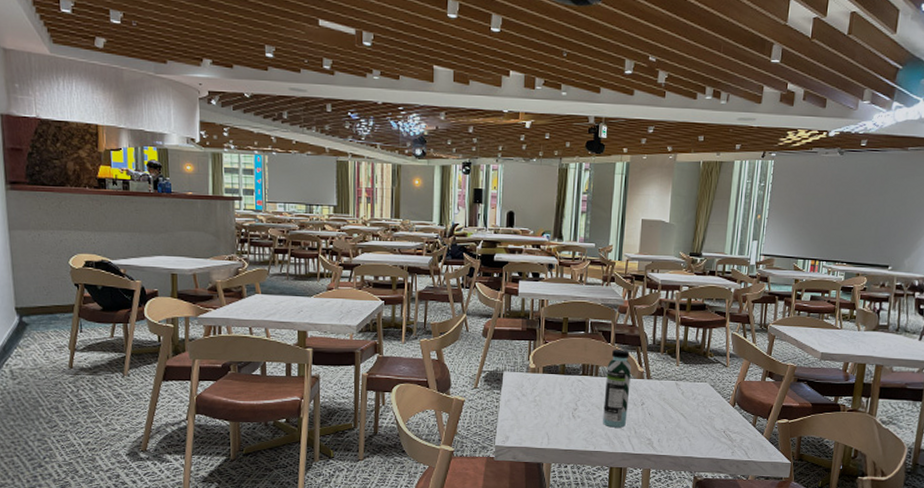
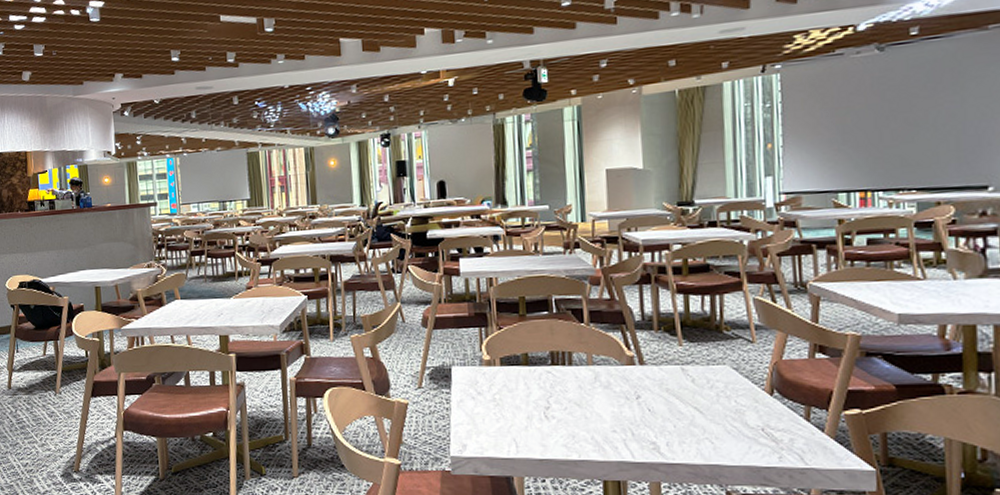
water bottle: present [603,349,631,428] -> none [583,330,619,429]

